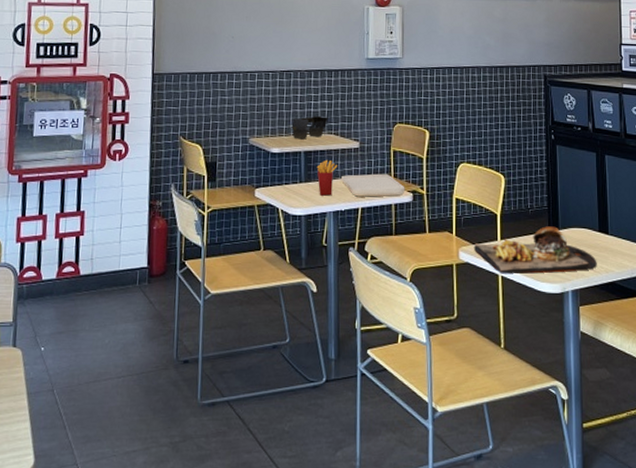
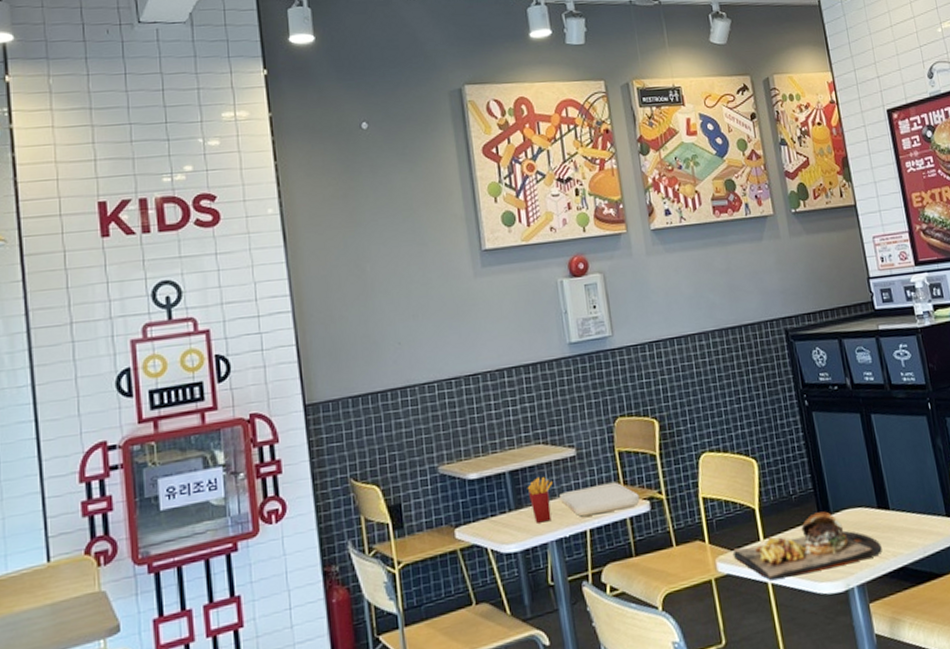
napkin holder: present [291,115,328,140] -> none [488,423,533,458]

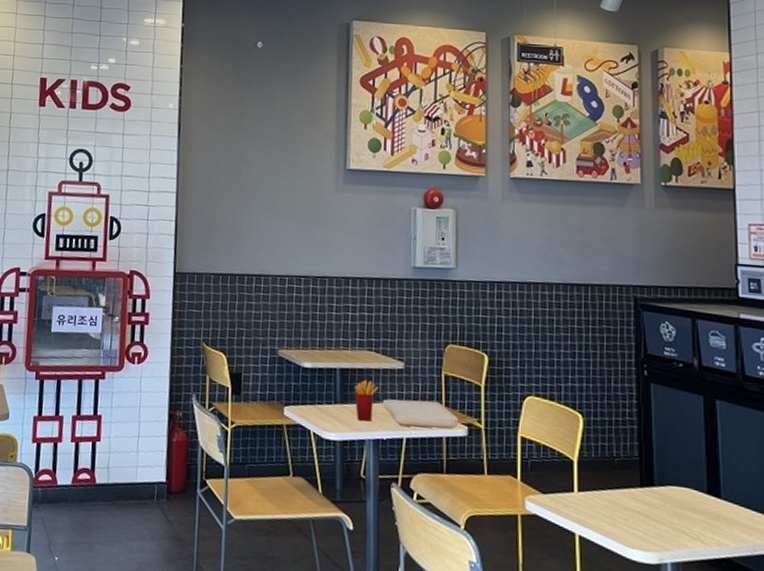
food tray: present [732,511,882,580] -> none [543,480,705,540]

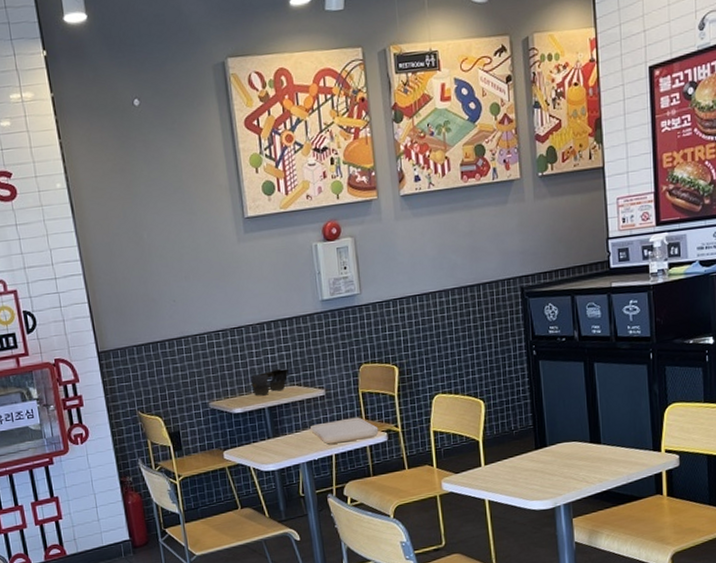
napkin holder: none [325,328,368,355] -> present [251,368,289,397]
french fries: present [354,379,378,422] -> none [283,412,305,449]

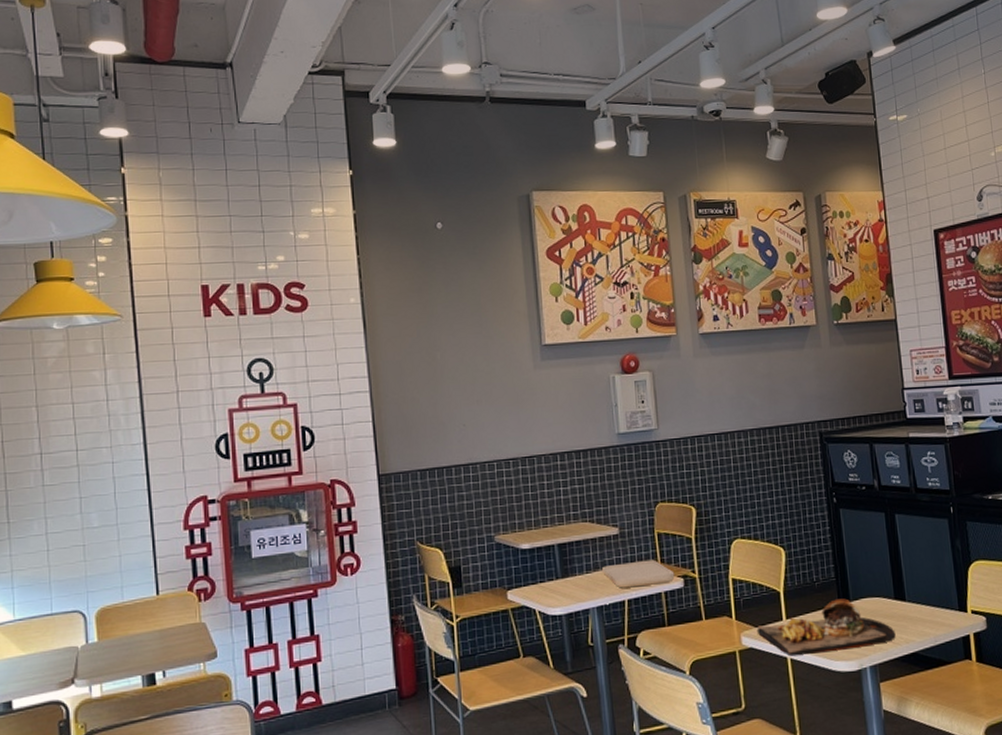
napkin holder: present [251,368,289,397] -> none [540,502,581,532]
food tray: none [456,444,590,498] -> present [756,598,896,656]

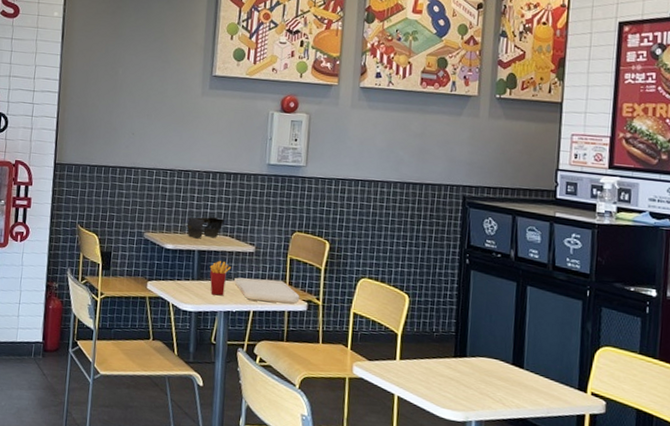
napkin holder: none [540,502,581,532] -> present [186,216,224,239]
french fries: none [573,550,596,591] -> present [209,260,231,296]
food tray: present [756,598,896,656] -> none [369,352,508,403]

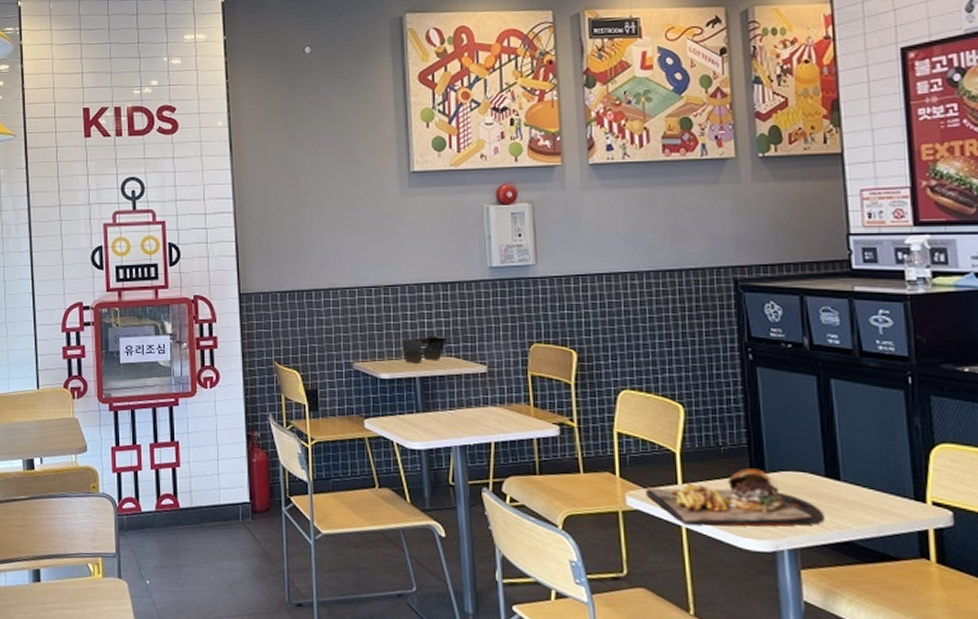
french fries: present [209,260,231,296] -> none [435,386,461,428]
tray: present [234,277,300,304] -> none [467,402,549,430]
food tray: none [369,352,508,403] -> present [645,468,825,527]

